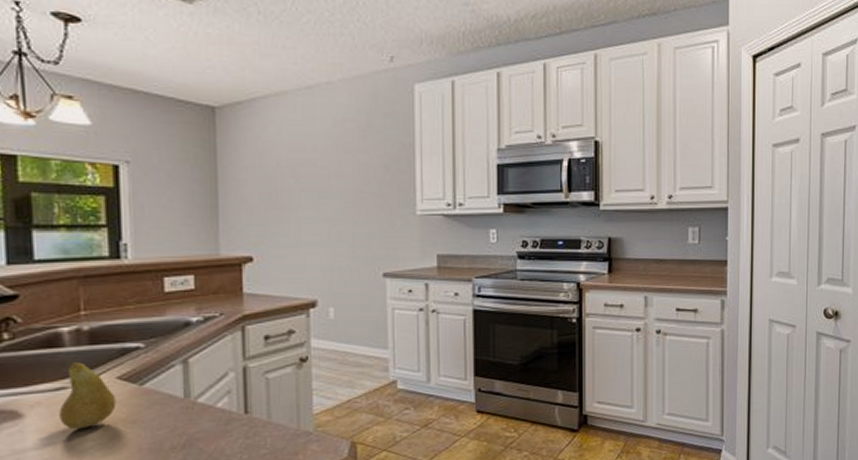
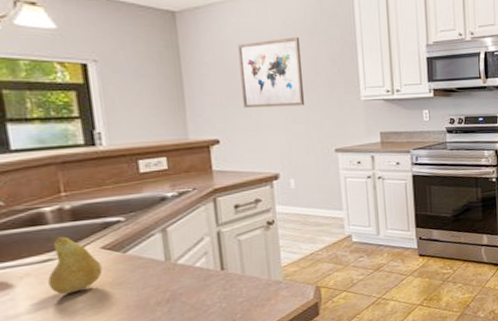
wall art: none [281,138,352,220] -> present [238,37,305,108]

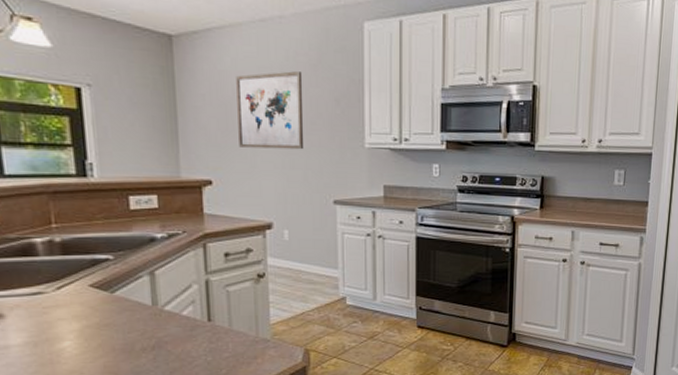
fruit: present [48,236,103,295] -> none [37,270,90,330]

